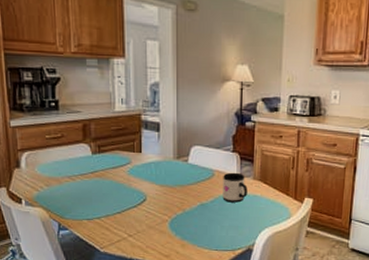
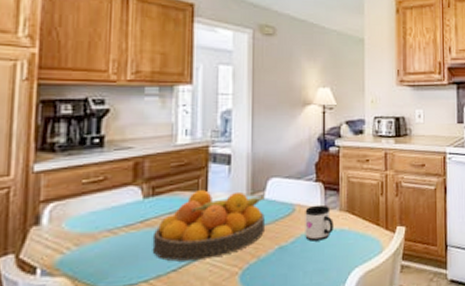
fruit bowl: none [101,151,189,207] -> present [152,190,265,262]

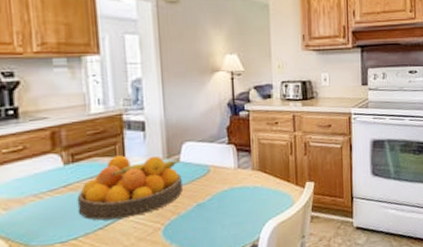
mug: present [305,204,334,241] -> none [219,165,247,198]

